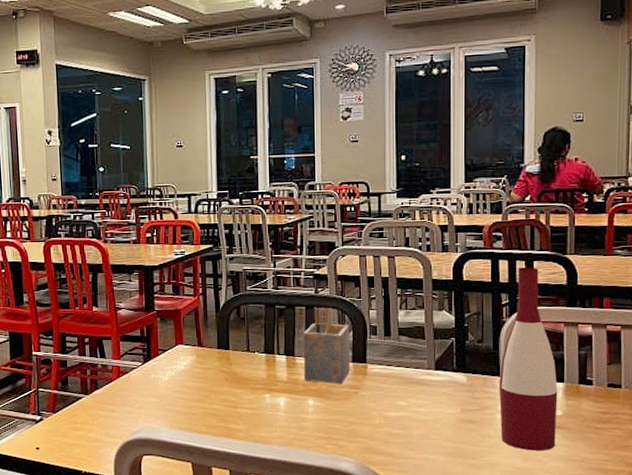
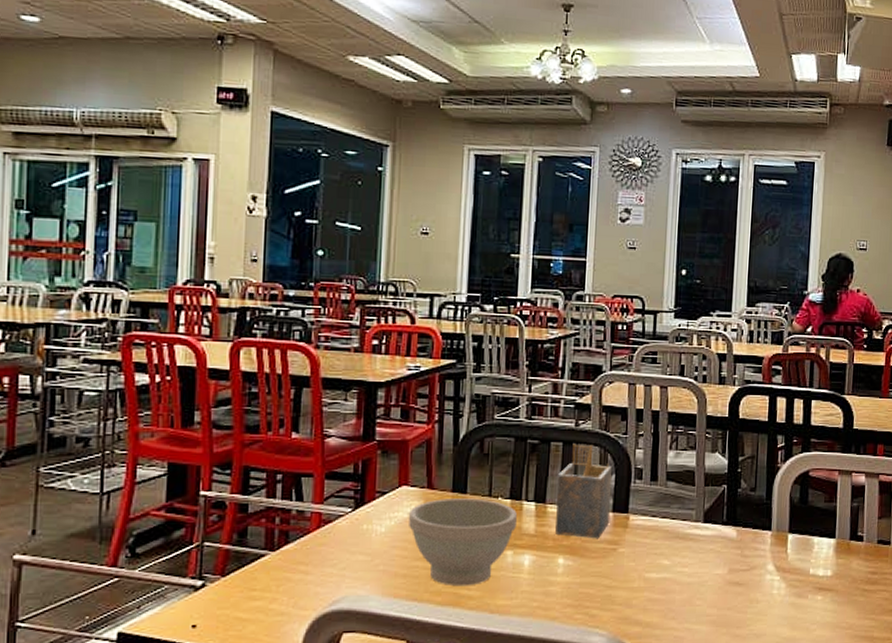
bowl: none [186,353,271,422] -> present [409,498,517,587]
wine bottle: present [500,267,558,451] -> none [769,407,829,617]

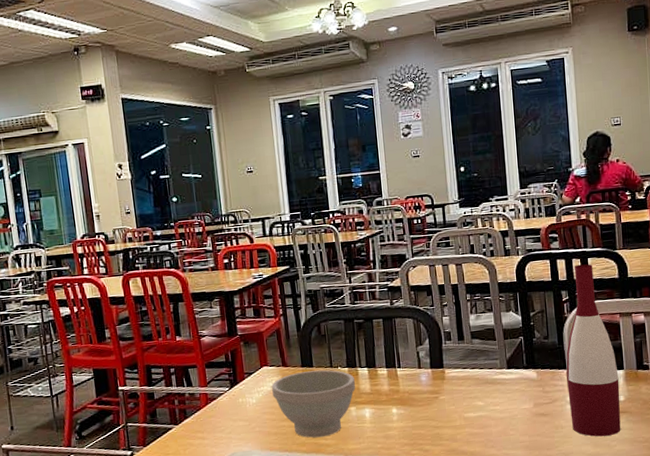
napkin holder: present [555,443,612,539] -> none [382,318,430,391]
wine bottle: none [769,407,829,617] -> present [566,264,621,437]

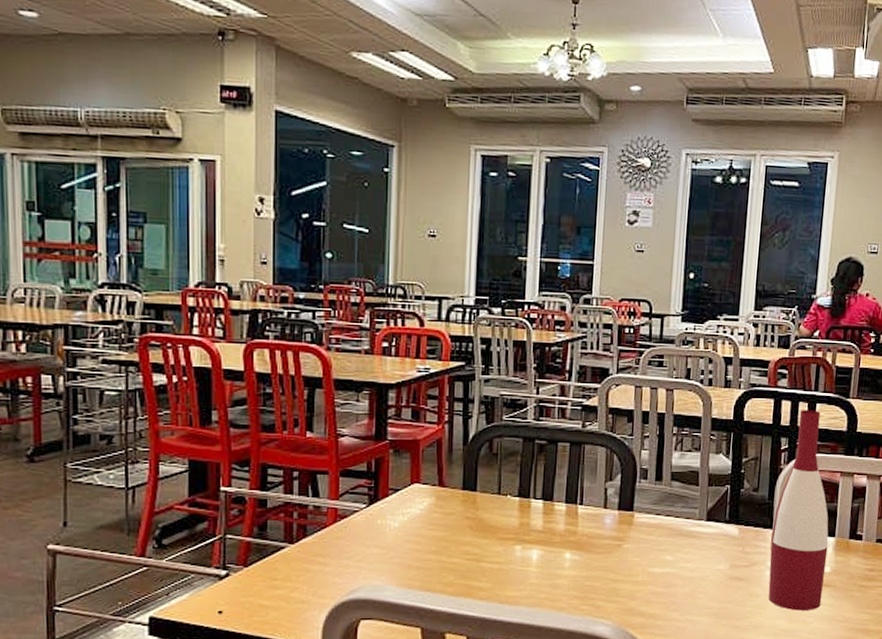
bowl: present [272,369,355,438] -> none [421,496,525,578]

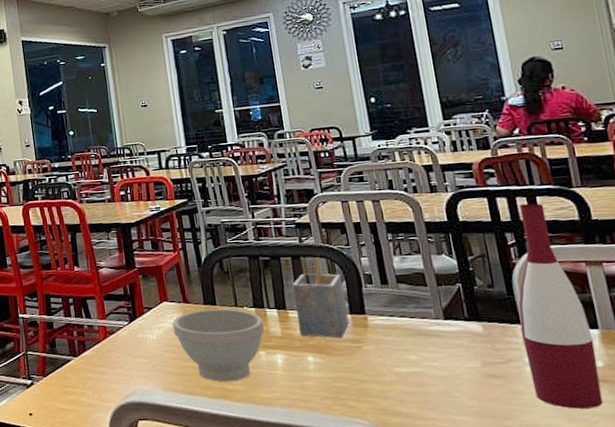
bowl: none [421,496,525,578] -> present [173,308,264,382]
napkin holder: none [562,444,618,536] -> present [291,257,350,339]

